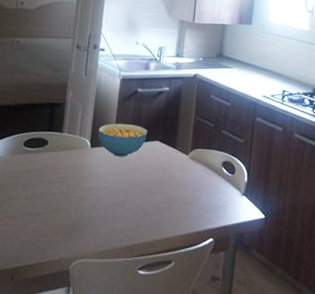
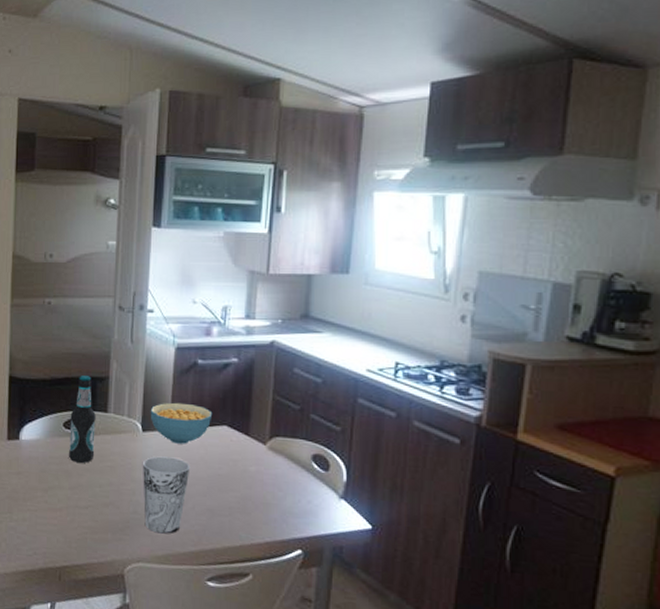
bottle: none [27,102,53,176] -> present [69,376,96,463]
cup: none [89,167,129,233] -> present [143,456,191,534]

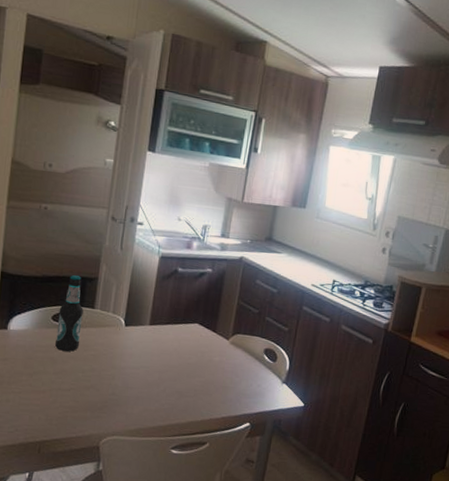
cup: present [143,456,191,534] -> none [121,347,165,412]
cereal bowl: present [150,402,213,444] -> none [133,302,187,338]

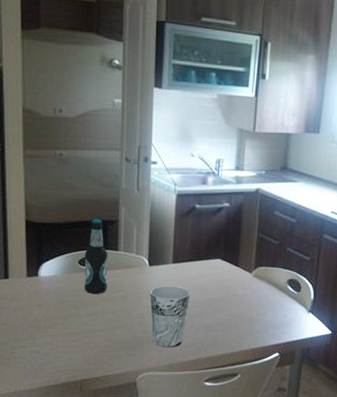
cup: none [121,347,165,412] -> present [150,286,191,348]

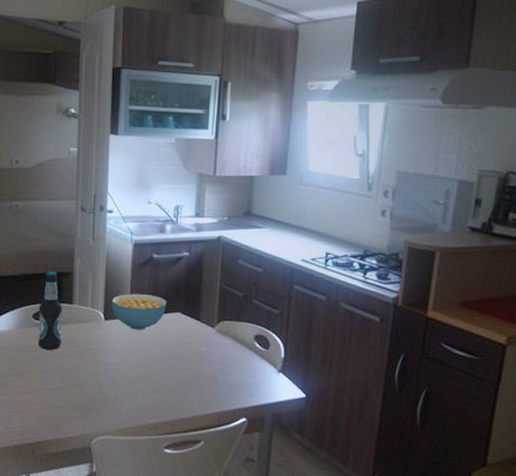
cup: present [150,286,191,348] -> none [106,341,148,410]
cereal bowl: none [155,241,209,275] -> present [111,293,167,330]

